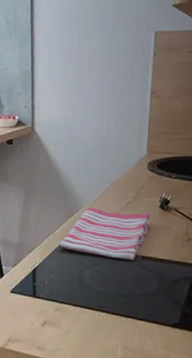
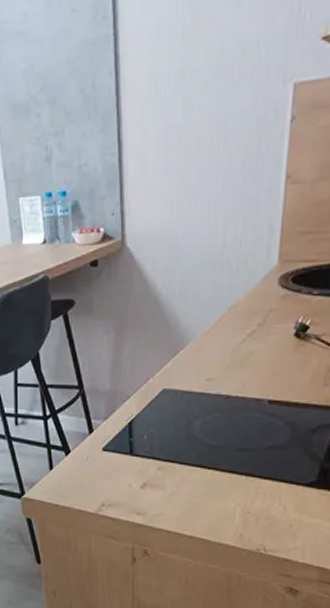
dish towel: present [60,207,150,261] -> none [161,341,280,406]

